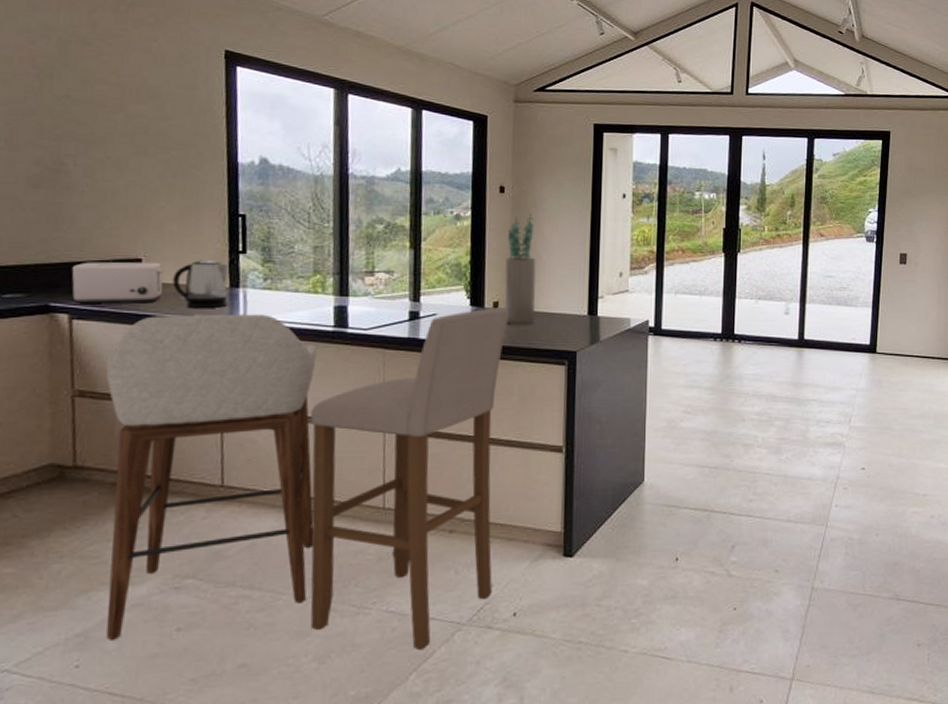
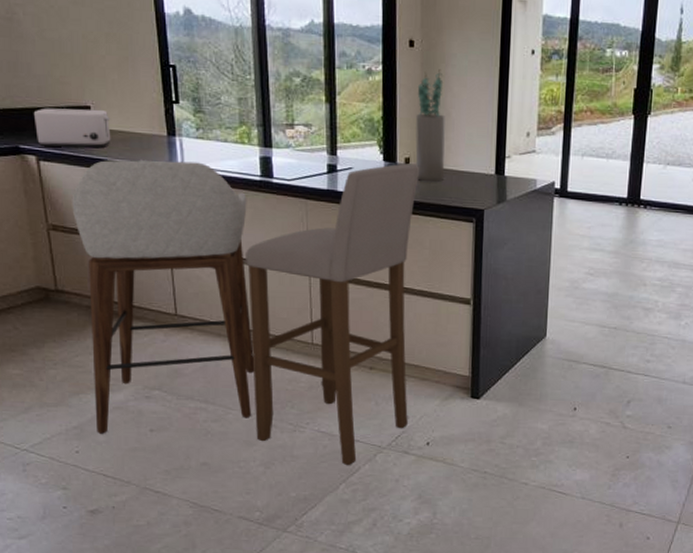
kettle: present [172,260,229,309] -> none [118,108,167,155]

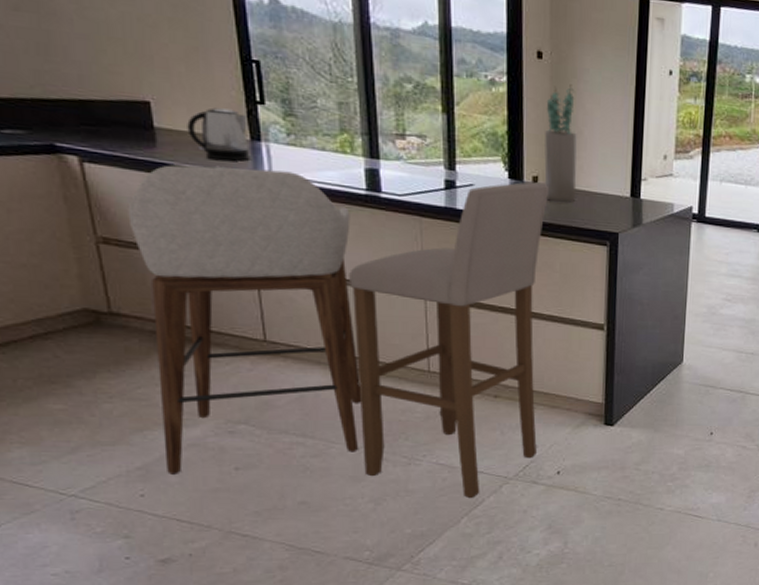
toaster: present [33,107,111,149] -> none [73,100,179,151]
kettle: none [118,108,167,155] -> present [187,107,250,161]

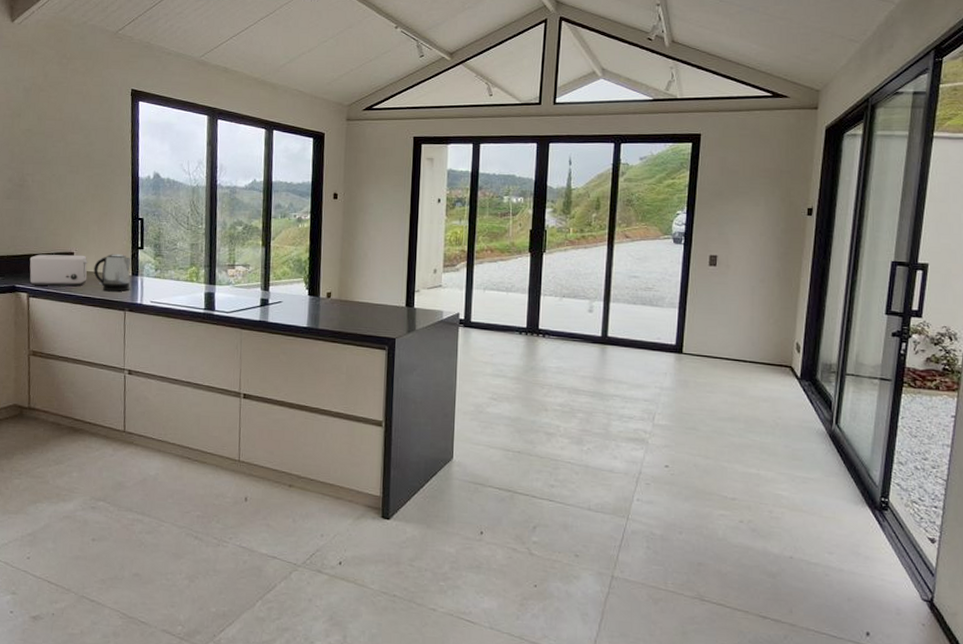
toaster: none [73,100,179,151] -> present [29,254,89,287]
bar stool: present [127,165,362,474] -> none [47,296,192,542]
bar stool: present [348,182,550,498] -> none [184,297,340,582]
vase: present [543,84,577,203] -> none [336,217,363,313]

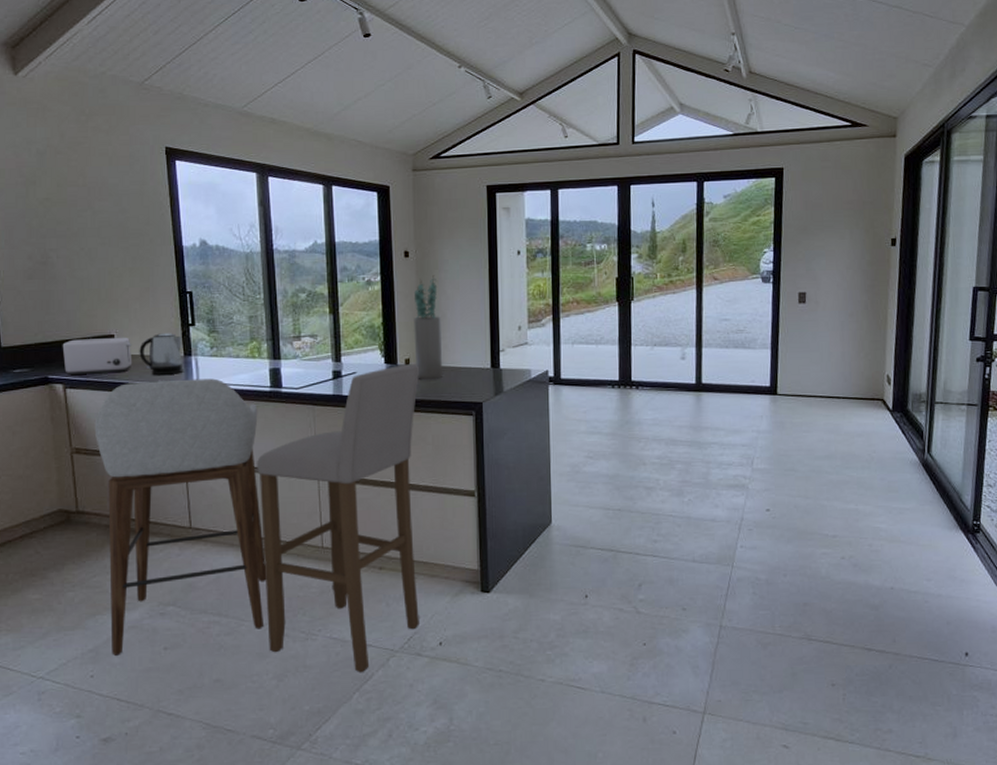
bar stool: none [47,296,192,542] -> present [94,378,267,656]
bar stool: none [184,297,340,582] -> present [256,364,420,672]
vase: none [336,217,363,313] -> present [413,275,443,379]

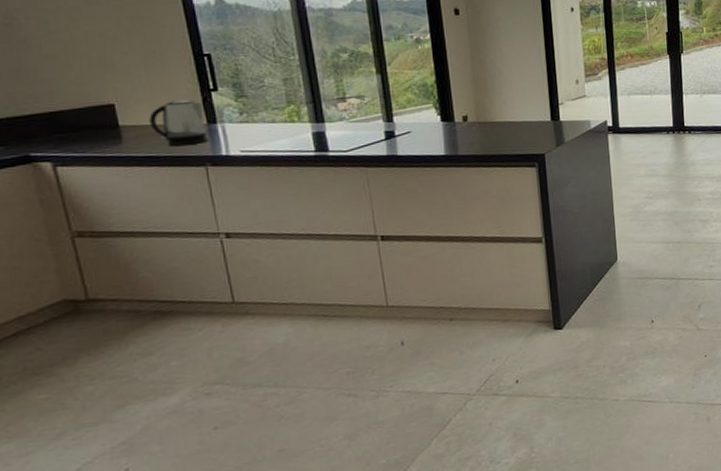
toaster: present [62,337,133,376] -> none [45,106,142,152]
bar stool: present [94,378,267,656] -> none [99,146,328,445]
bar stool: present [256,364,420,672] -> none [305,120,495,420]
vase: present [413,275,443,379] -> none [467,32,503,135]

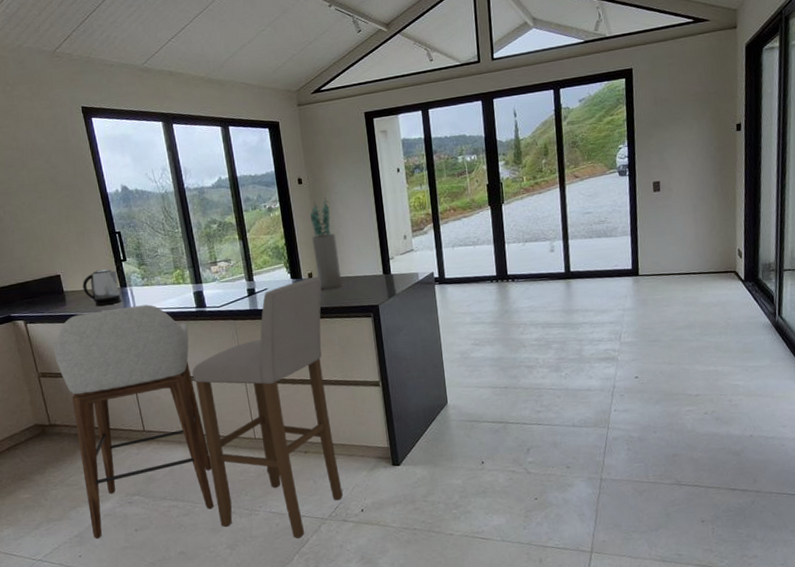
bar stool: none [99,146,328,445] -> present [54,304,214,539]
bar stool: none [305,120,495,420] -> present [191,277,343,538]
vase: none [467,32,503,135] -> present [309,197,342,290]

